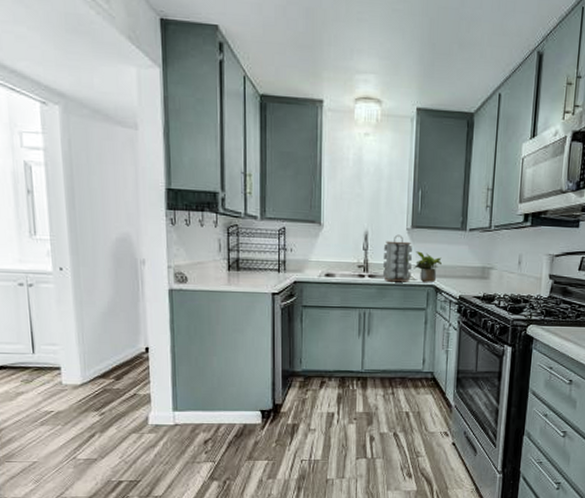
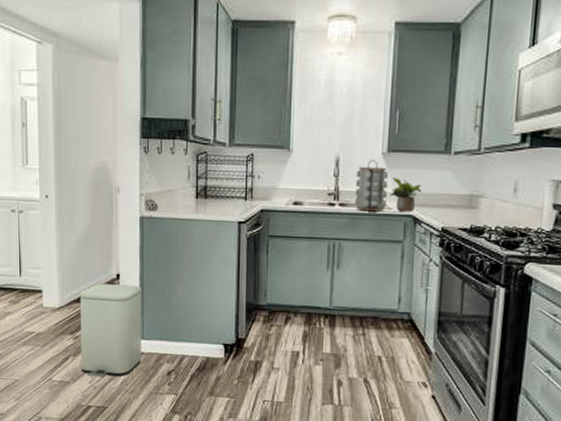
pedal bin: none [104,357,176,452] -> present [80,283,142,378]

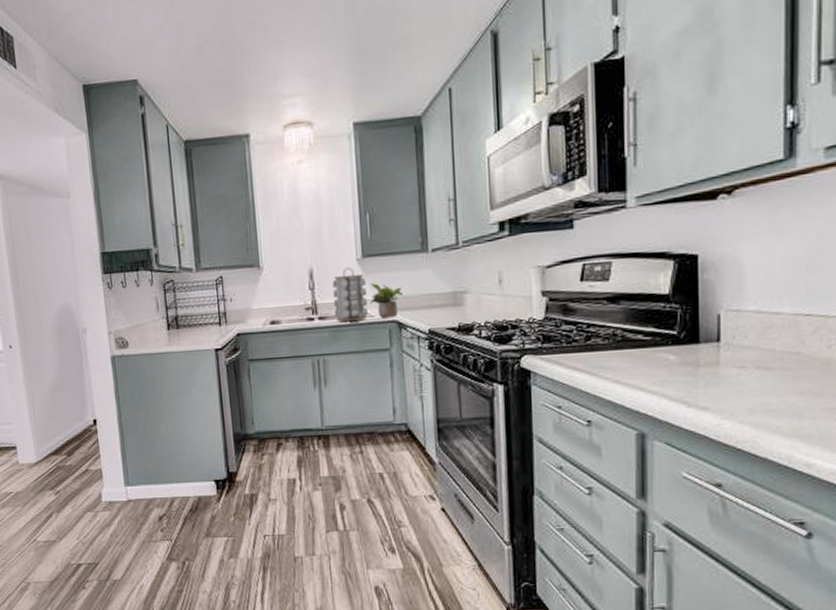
pedal bin: present [80,283,142,378] -> none [56,429,130,533]

